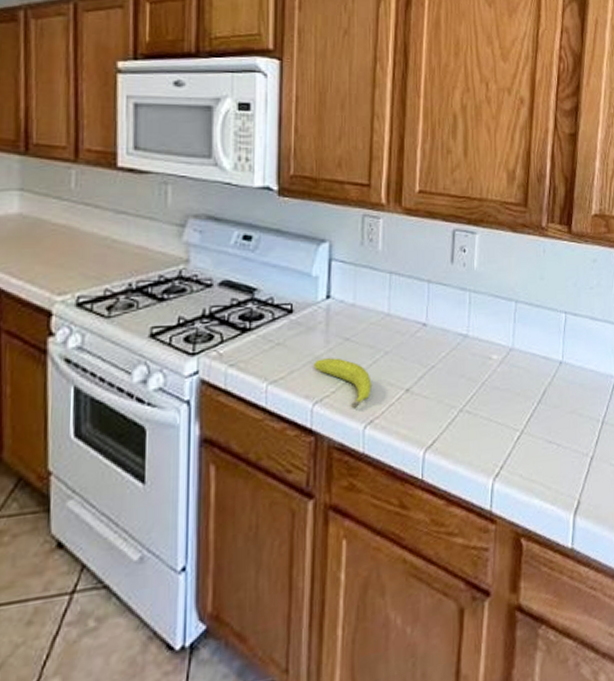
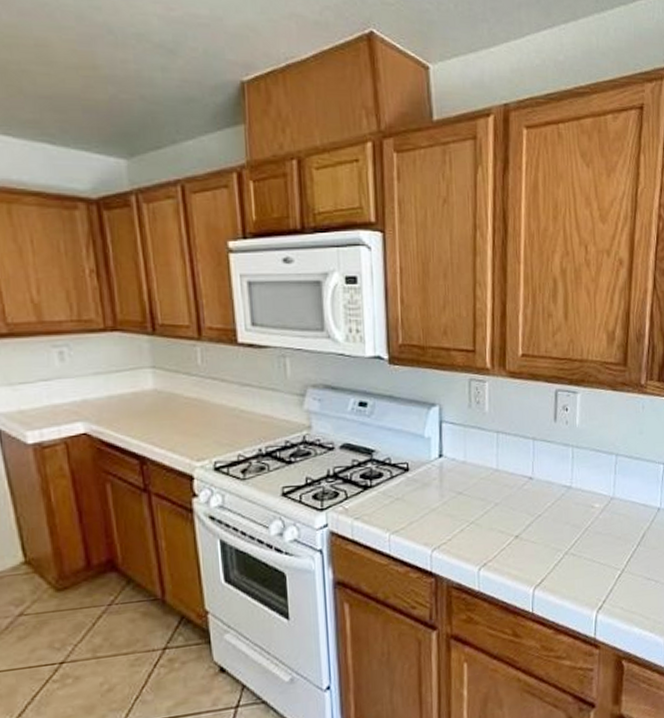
fruit: present [313,358,372,409] -> none [430,510,484,554]

